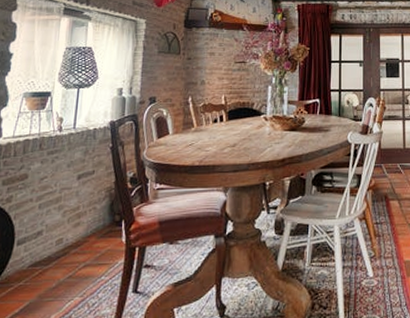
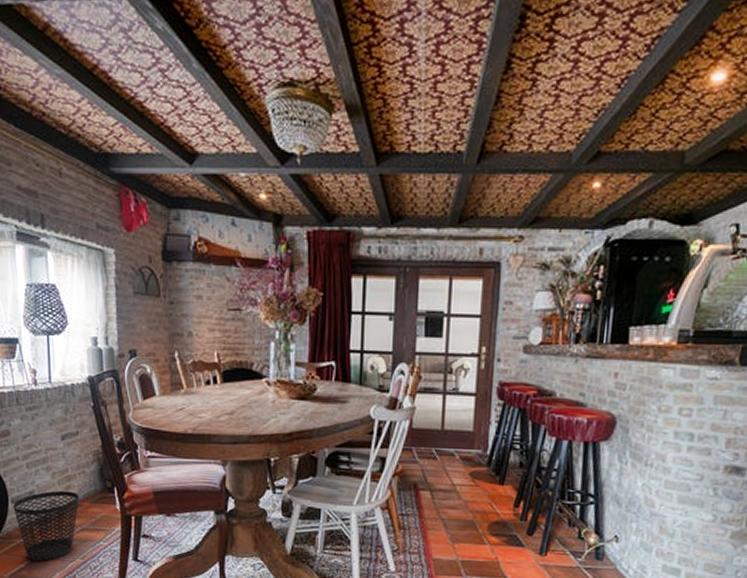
wastebasket: none [17,228,87,304] -> present [13,490,80,561]

